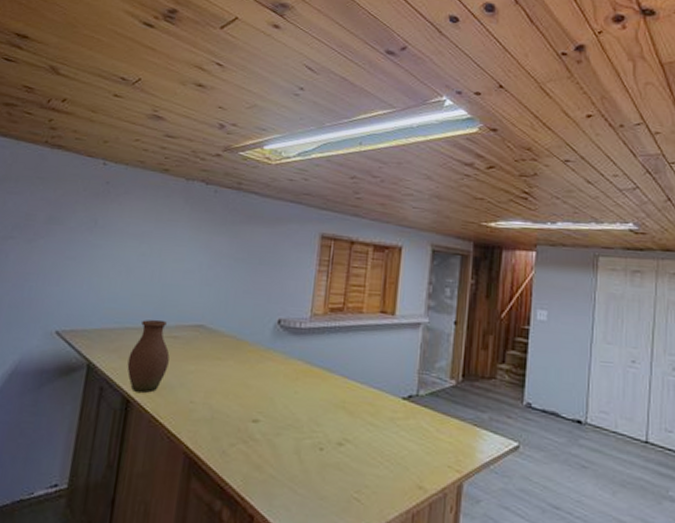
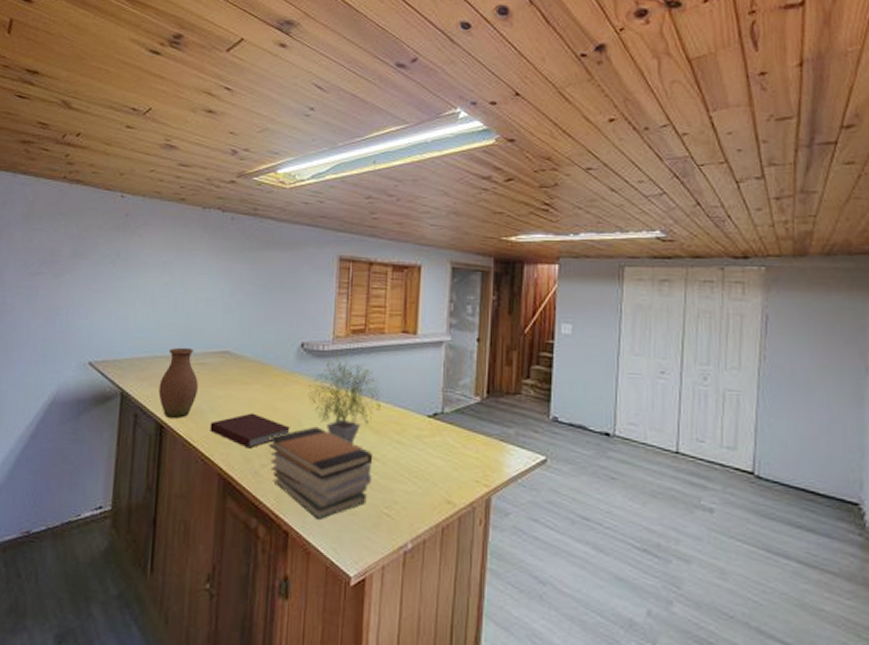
notebook: none [178,389,262,427] -> present [210,413,290,449]
book stack: none [237,405,346,504] -> present [267,426,373,521]
potted plant: none [281,330,358,426] -> present [306,353,383,445]

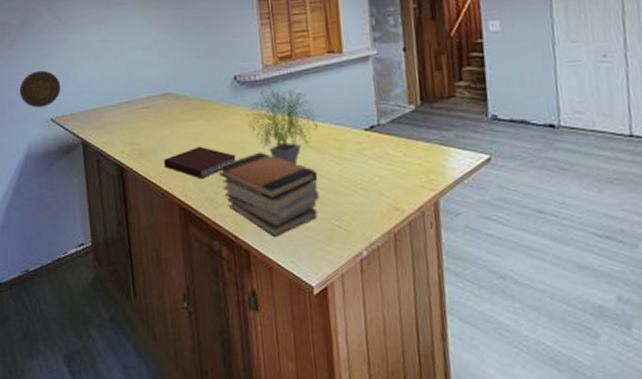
decorative plate: none [57,307,108,349] -> present [19,70,61,108]
vase: present [158,347,198,418] -> none [113,94,148,159]

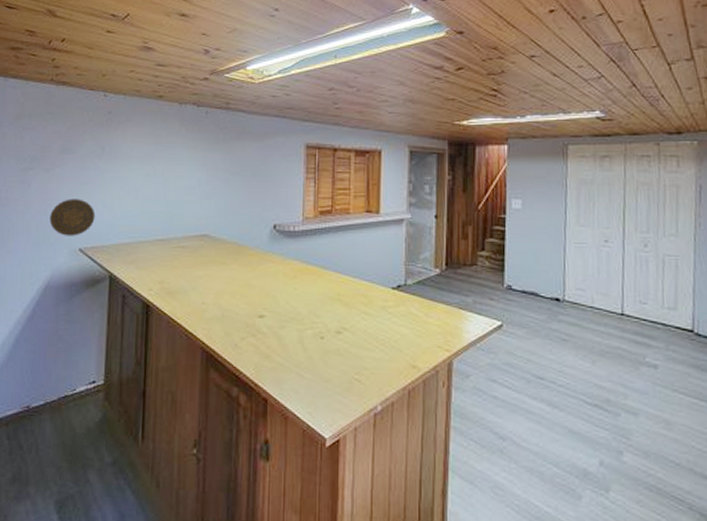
notebook: present [163,146,236,179] -> none [192,290,266,323]
book stack: present [218,152,320,238] -> none [245,301,343,388]
potted plant: present [245,81,318,166] -> none [280,233,350,317]

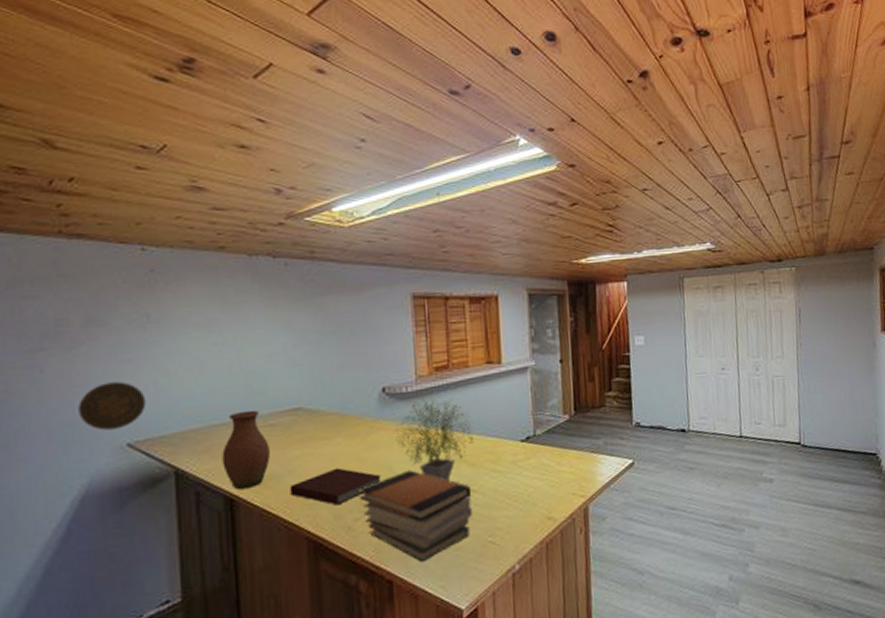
vase: none [144,232,180,298] -> present [222,410,270,489]
notebook: none [192,290,266,323] -> present [290,467,381,506]
book stack: none [245,301,343,388] -> present [358,470,474,563]
potted plant: none [280,233,350,317] -> present [394,392,473,482]

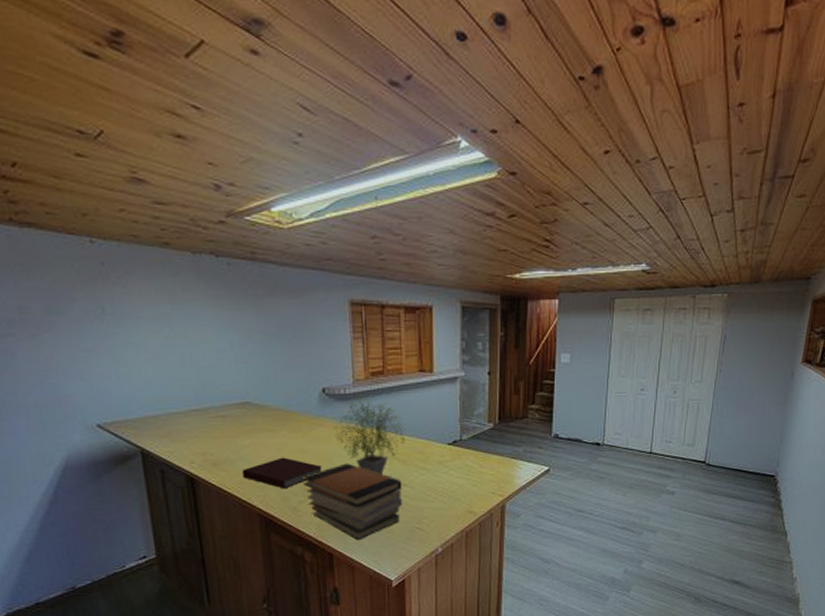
decorative plate: present [78,381,146,431] -> none [49,368,110,412]
vase: present [222,410,270,489] -> none [181,401,224,470]

